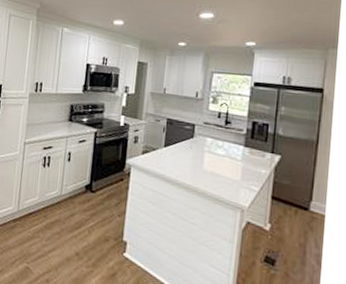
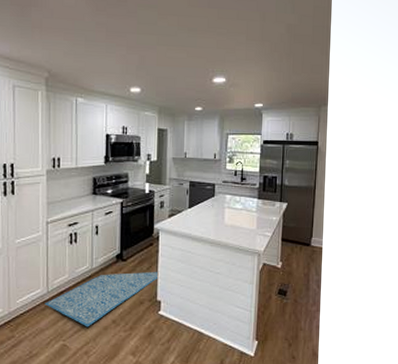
rug: none [14,203,129,255] -> present [45,271,160,327]

